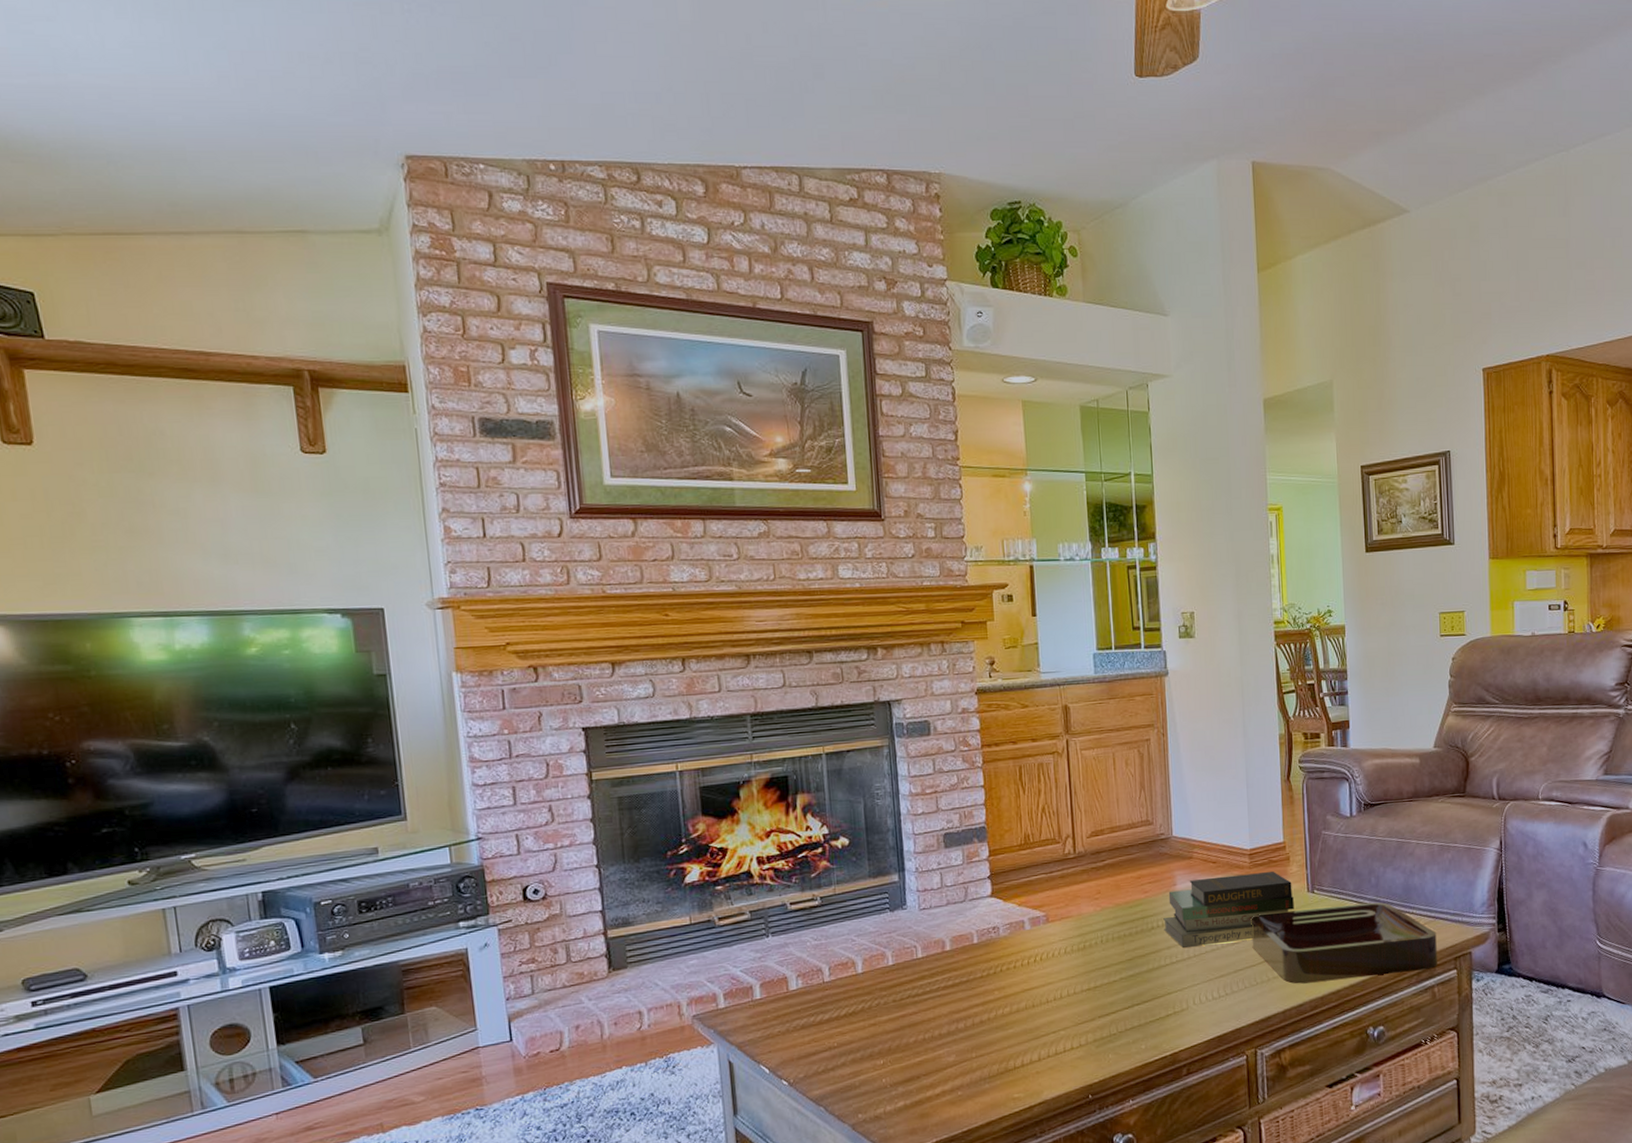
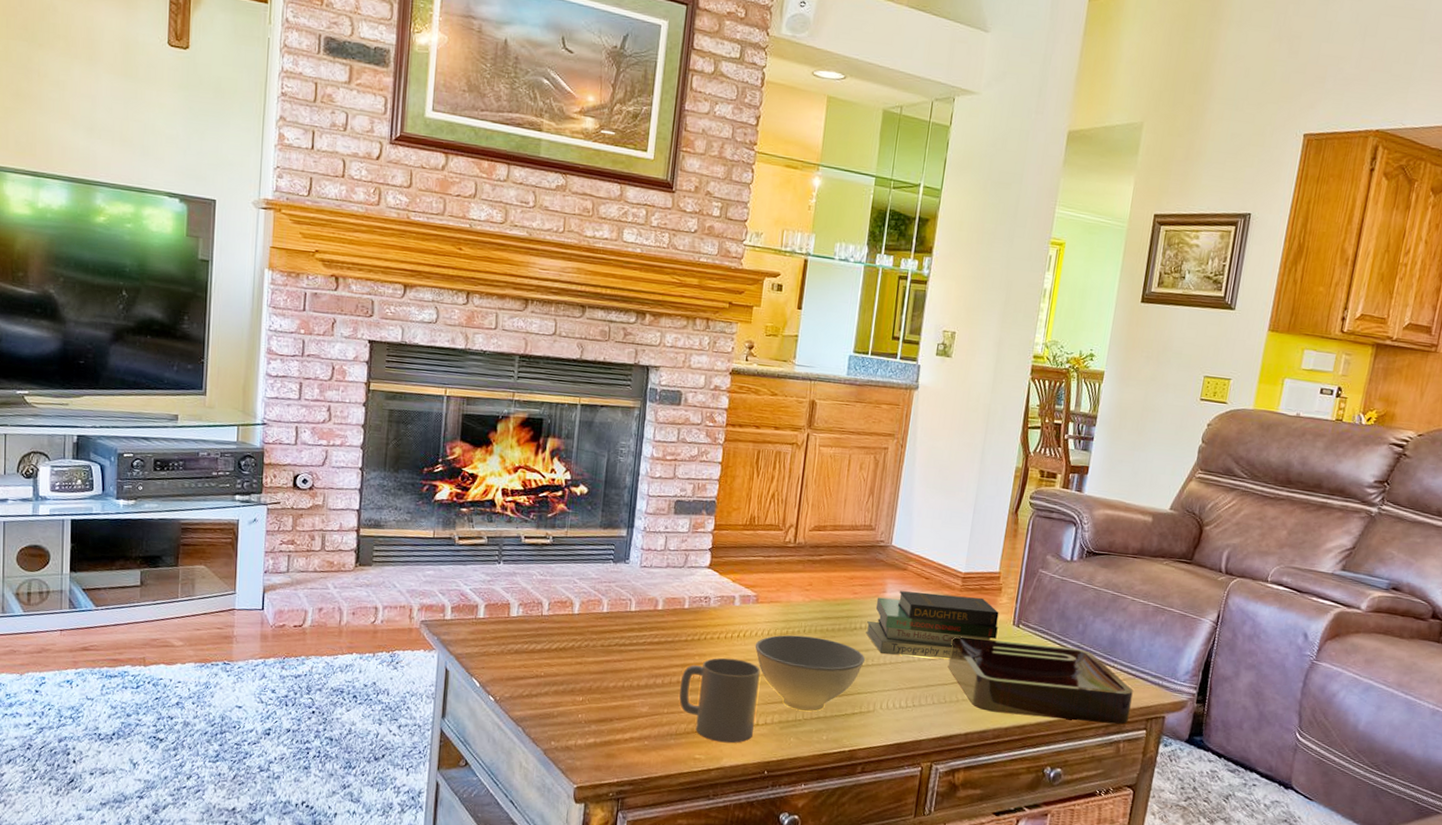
mug: none [983,984,1069,1076] -> present [679,657,761,743]
bowl: none [1054,945,1169,1024] -> present [755,635,866,711]

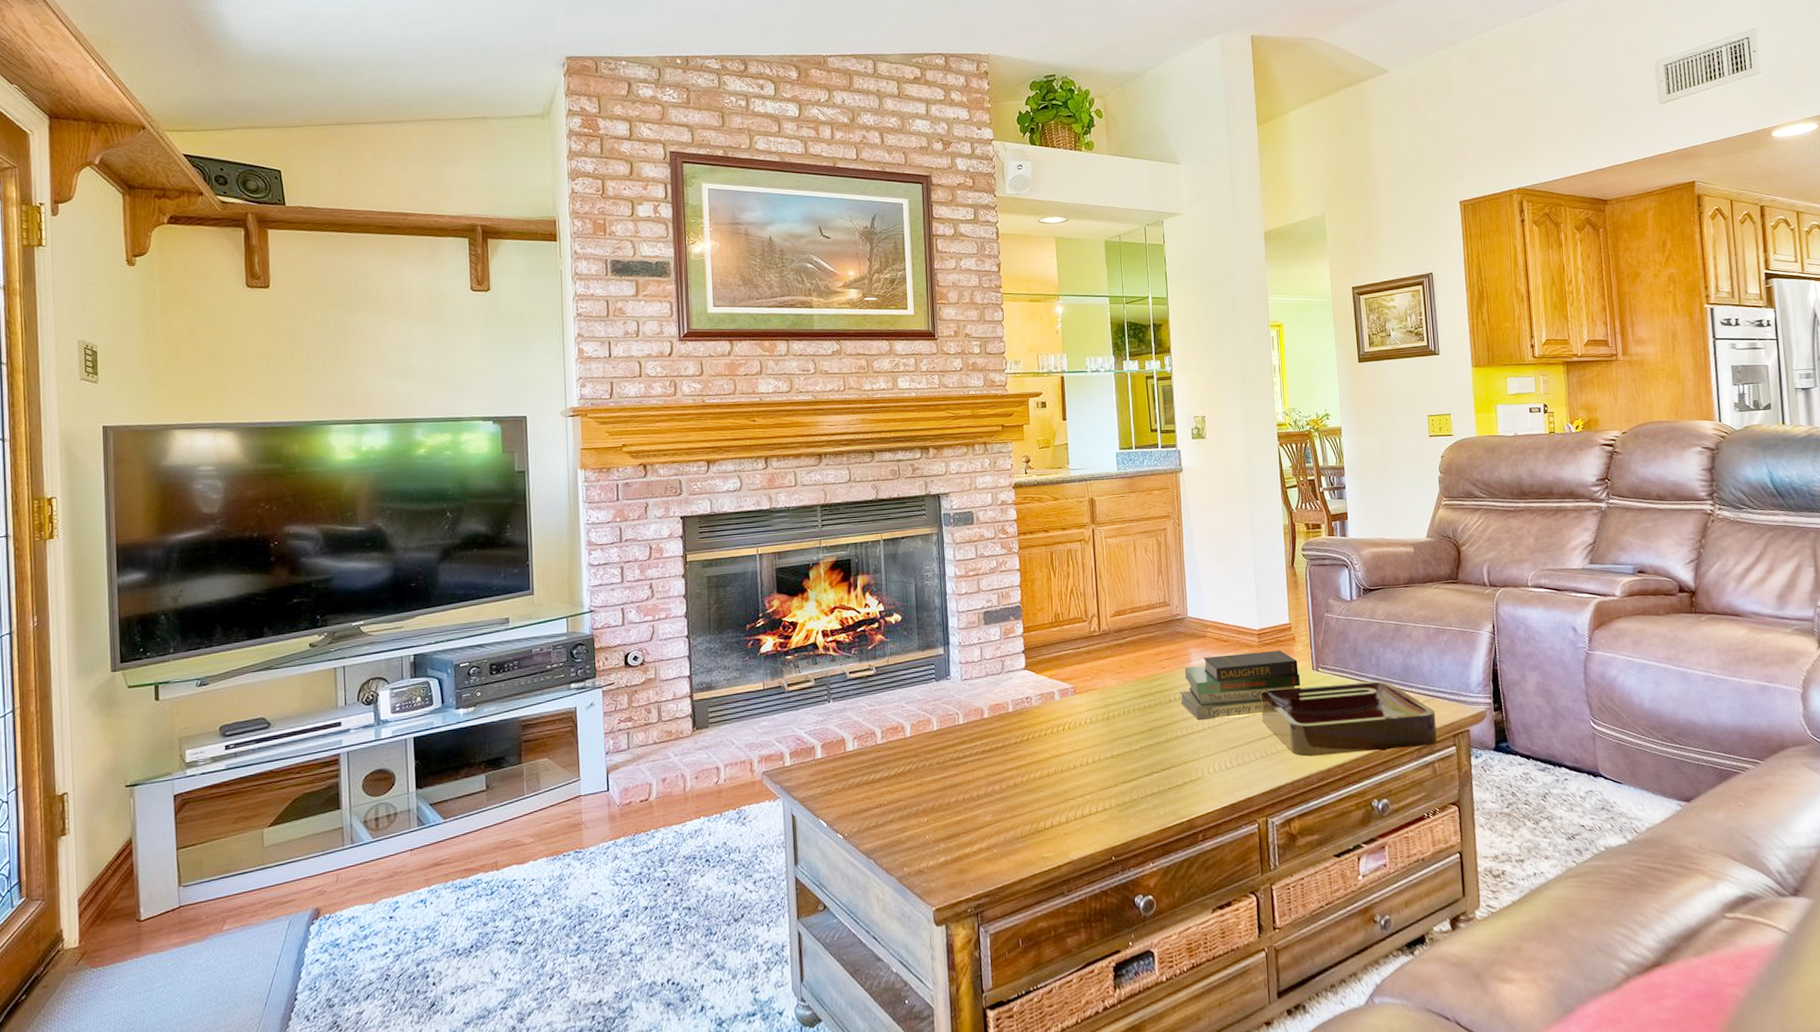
mug: present [679,657,761,743] -> none [1017,751,1094,837]
bowl: present [755,635,866,711] -> none [1080,716,1186,790]

